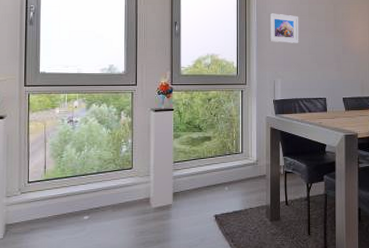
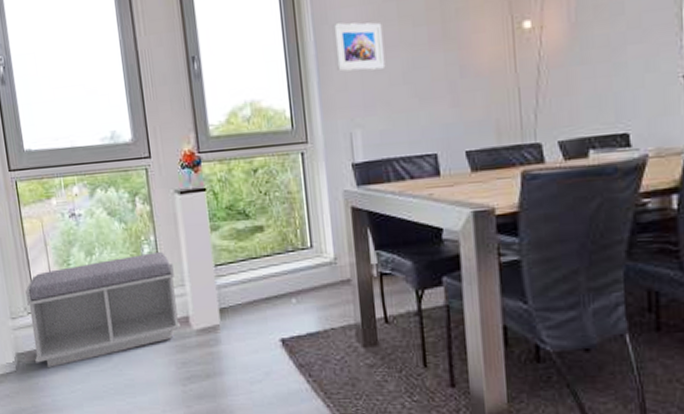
bench: none [21,151,143,235] -> present [25,252,180,367]

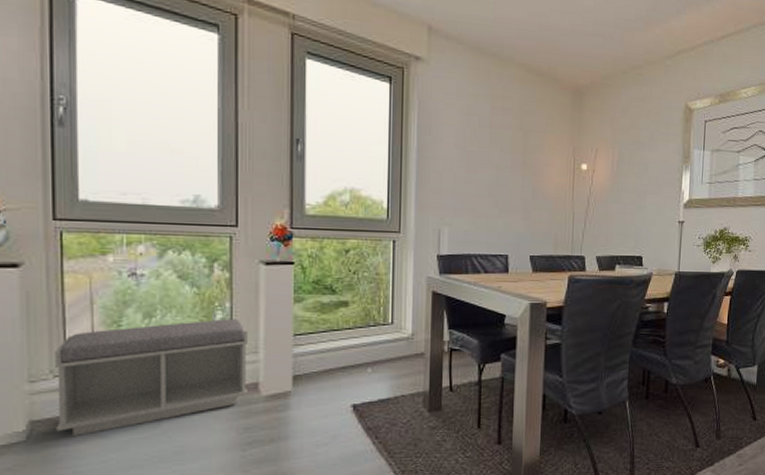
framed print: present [332,22,386,72] -> none [433,136,476,181]

